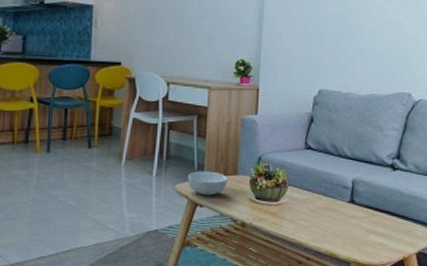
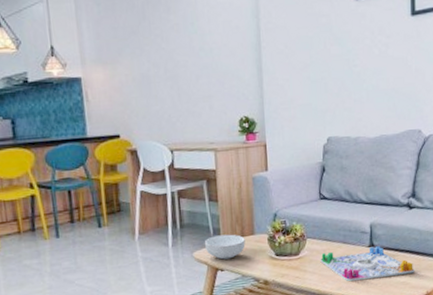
board game: none [299,202,393,236] -> present [320,246,415,282]

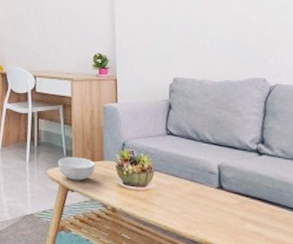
board game: present [320,246,415,282] -> none [167,188,269,224]

